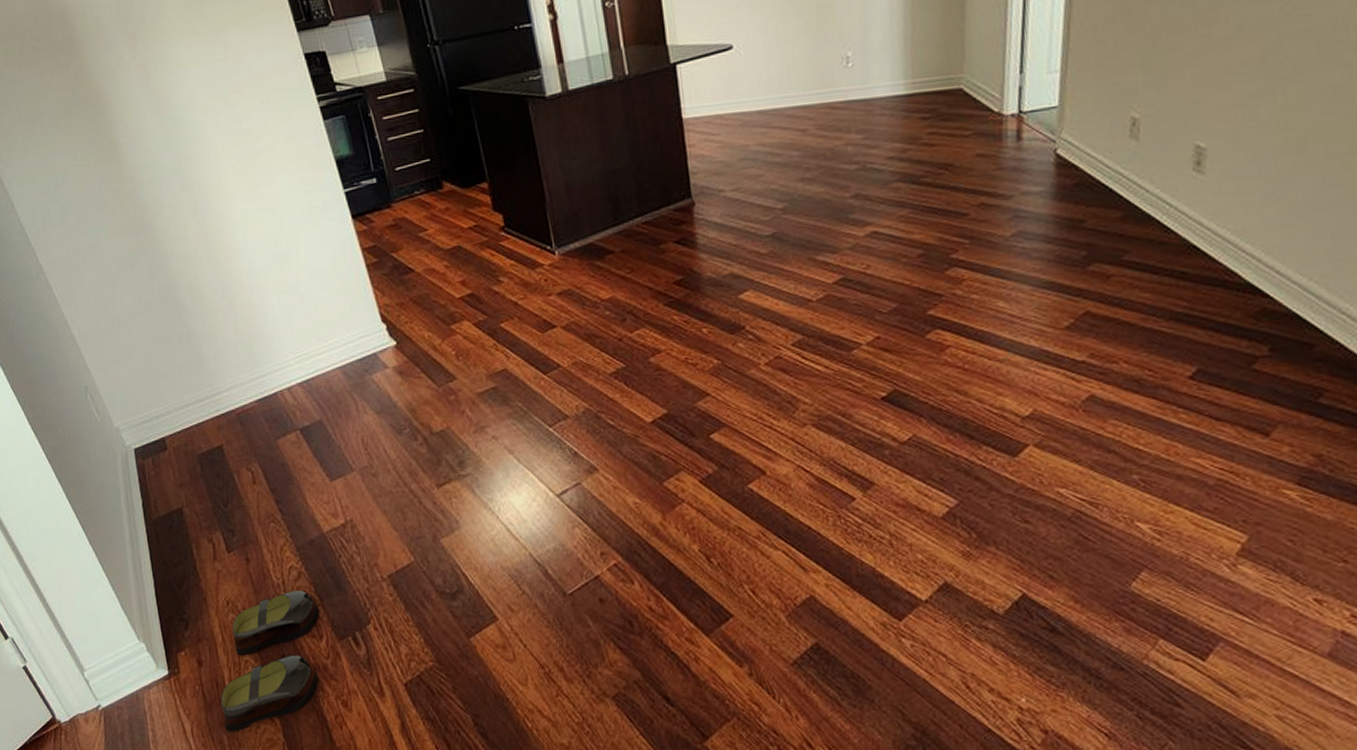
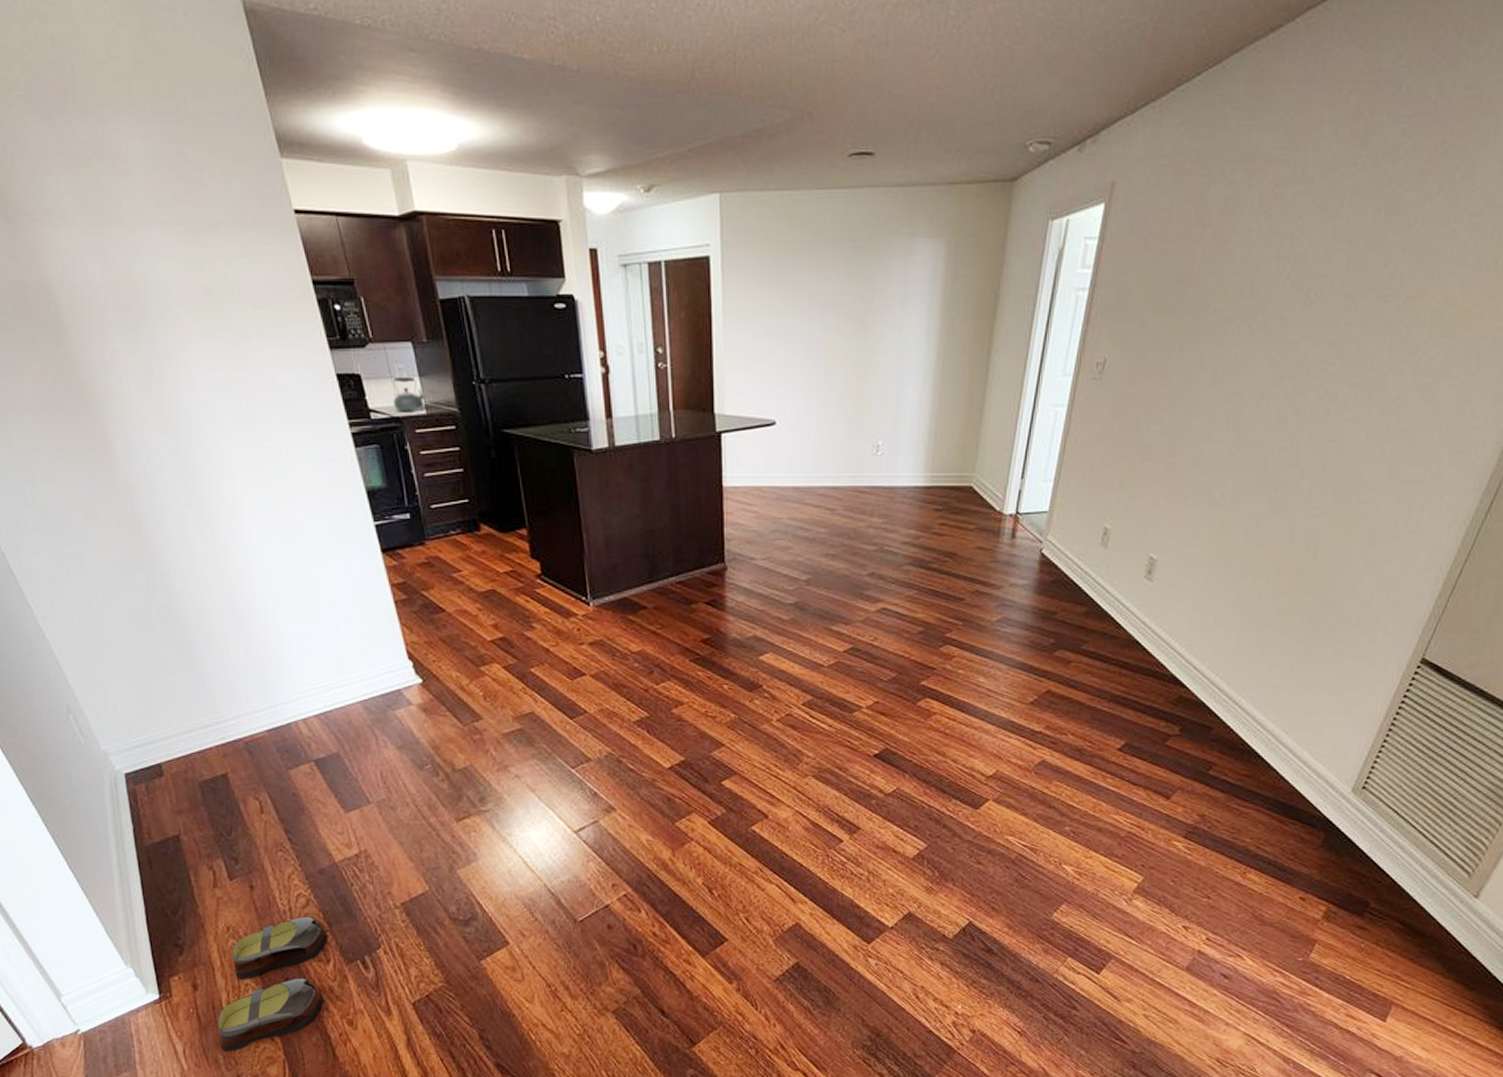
kettle: none [355,47,386,82] -> present [393,376,427,412]

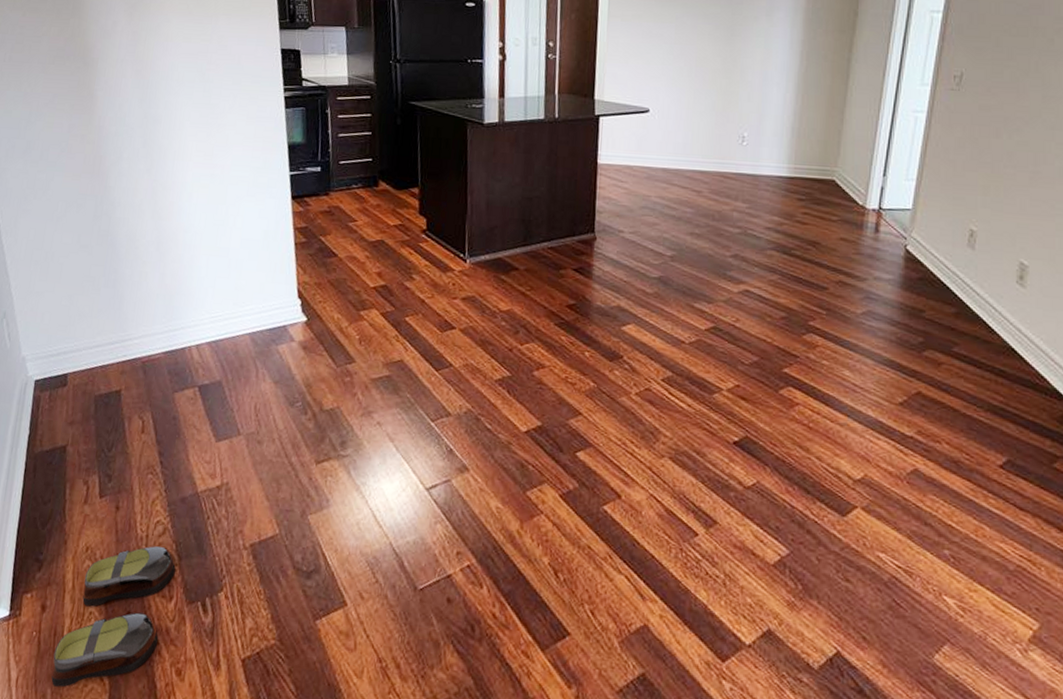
kettle: present [393,376,427,412] -> none [322,53,351,83]

